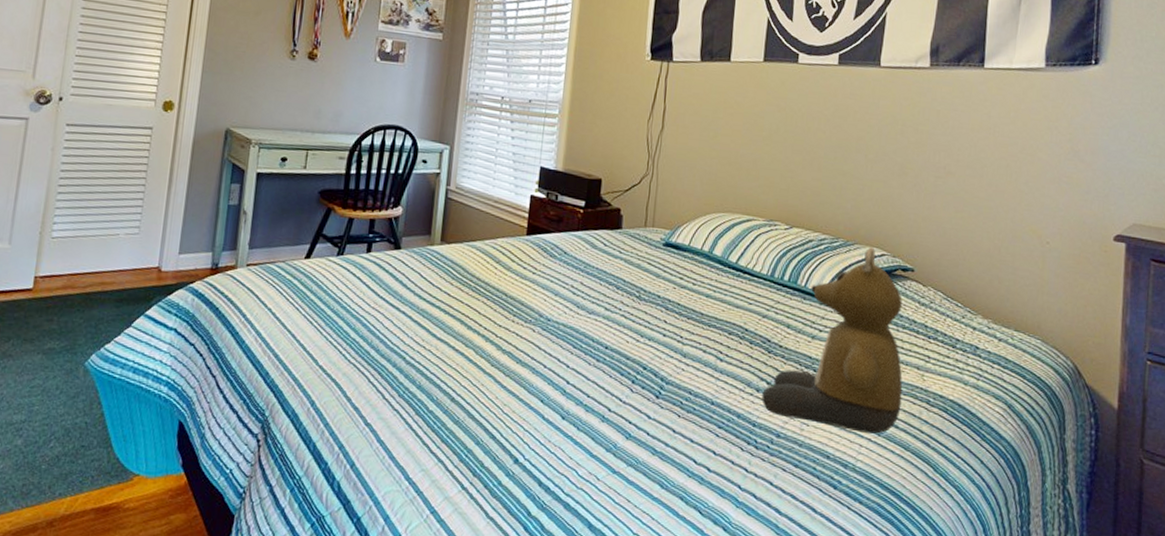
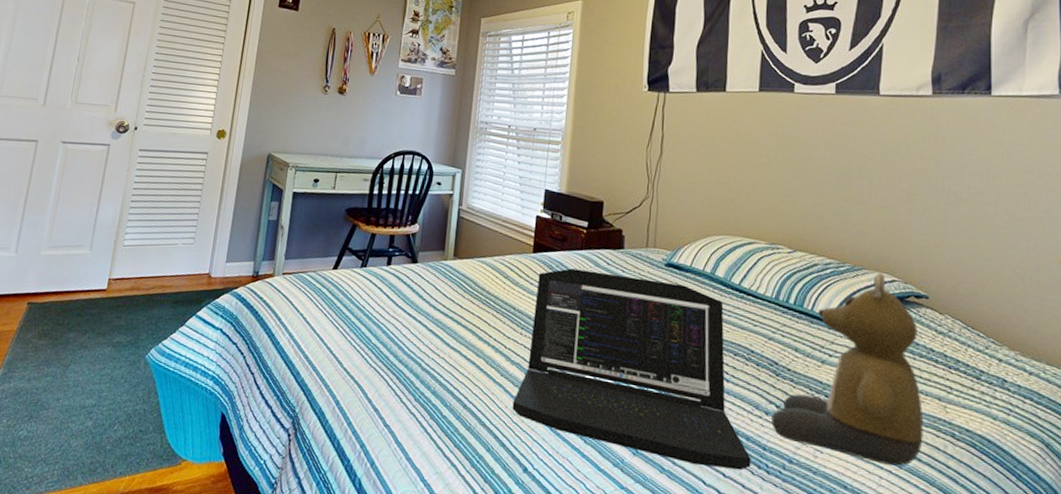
laptop: none [503,251,741,448] -> present [512,268,751,470]

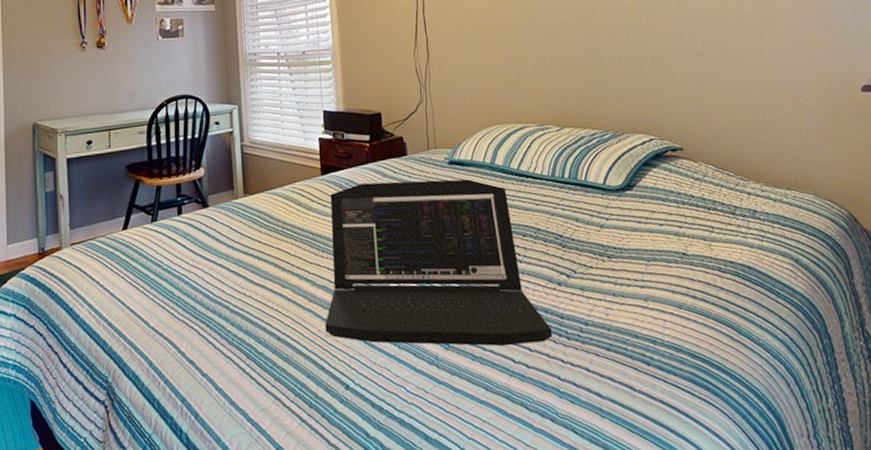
bear: present [771,271,924,466] -> none [564,133,696,308]

